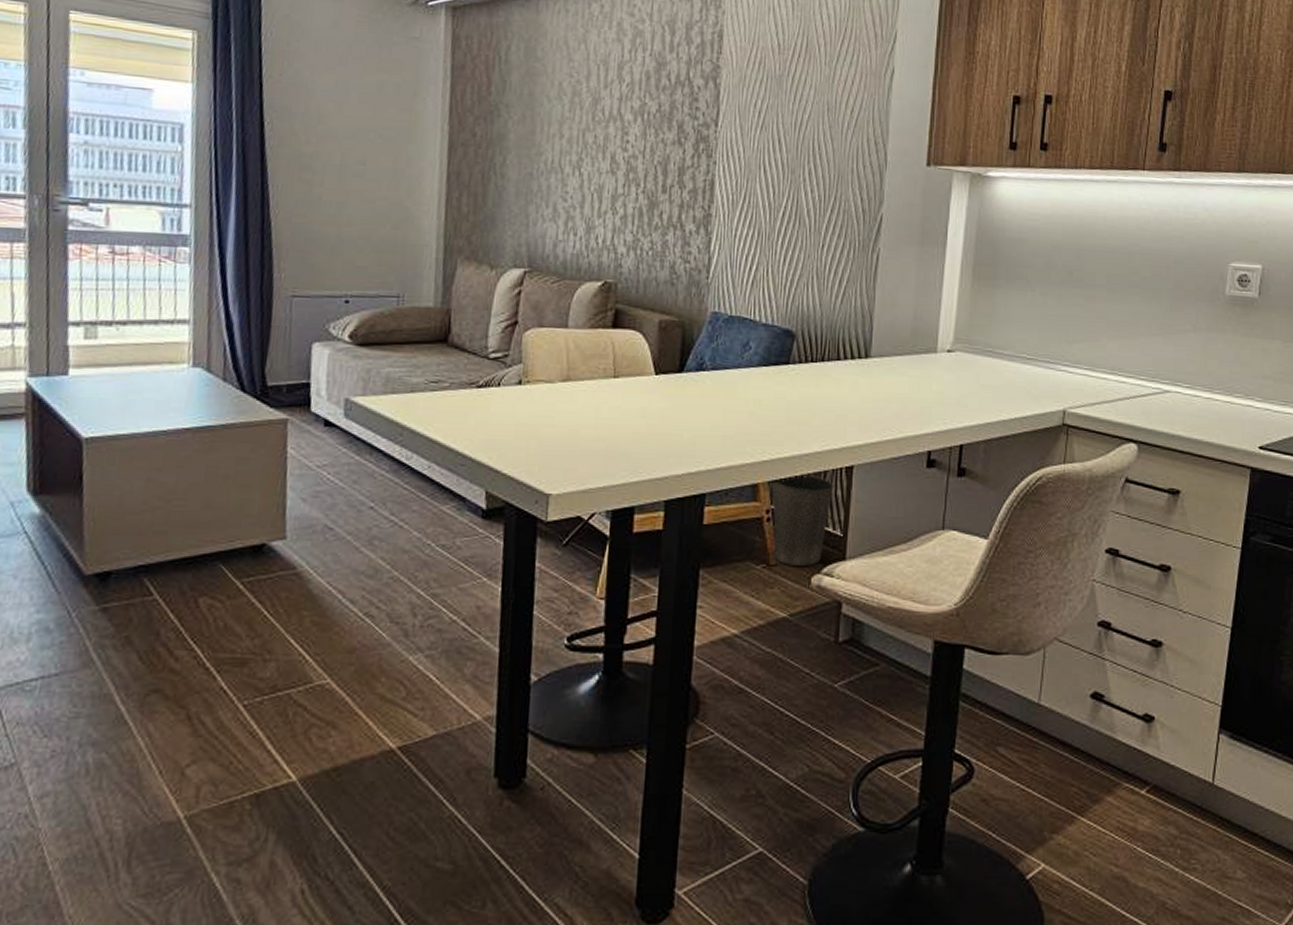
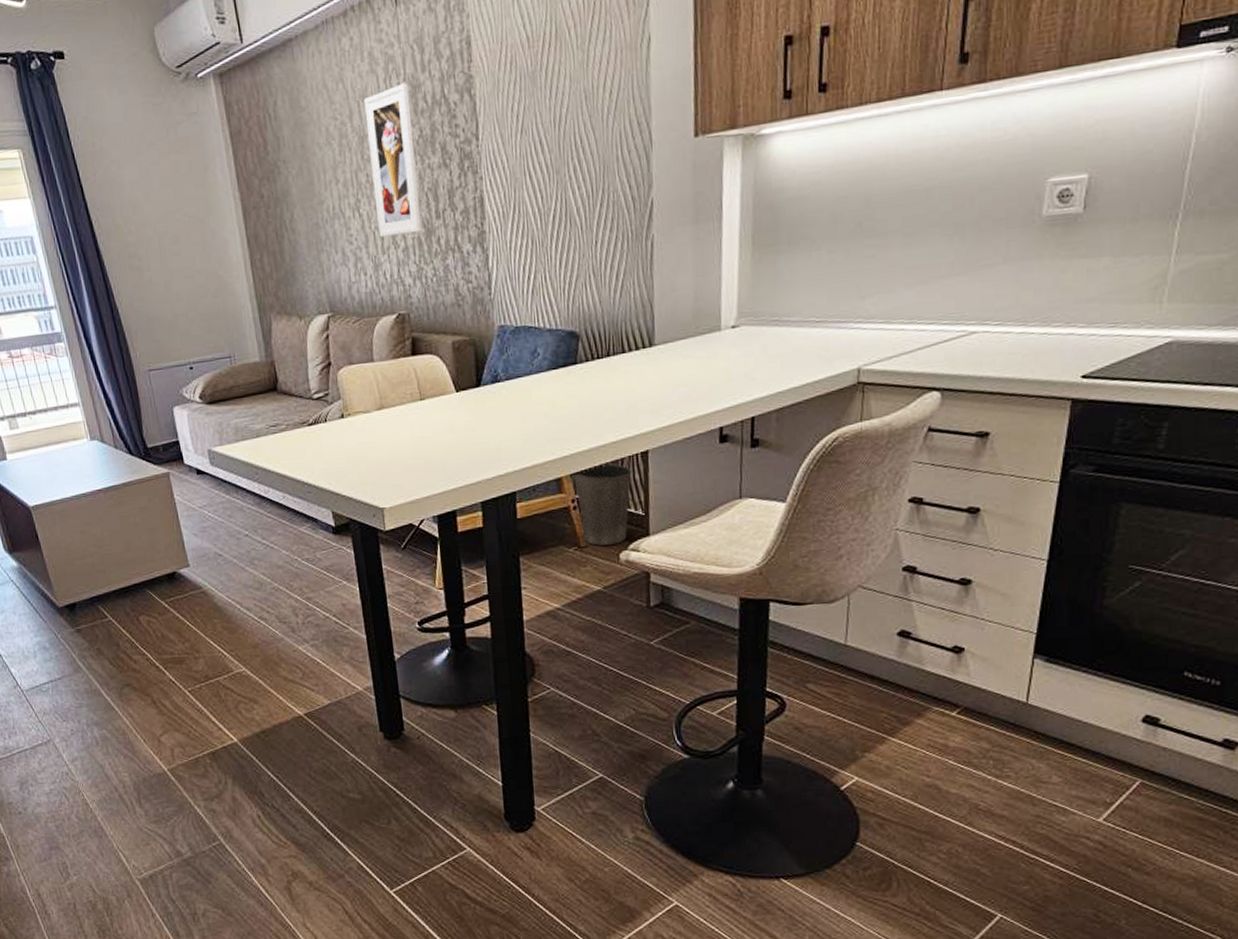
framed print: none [598,58,654,203] -> present [363,82,422,237]

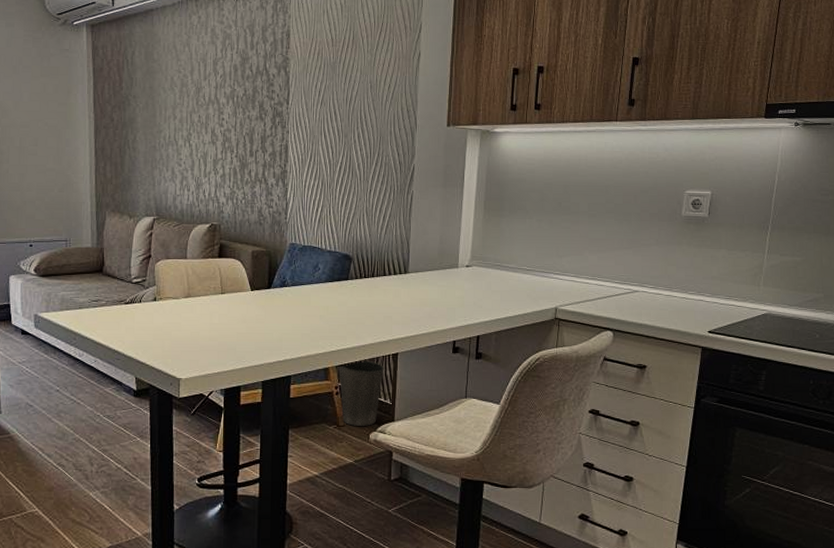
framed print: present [363,82,422,237] -> none [203,55,240,164]

